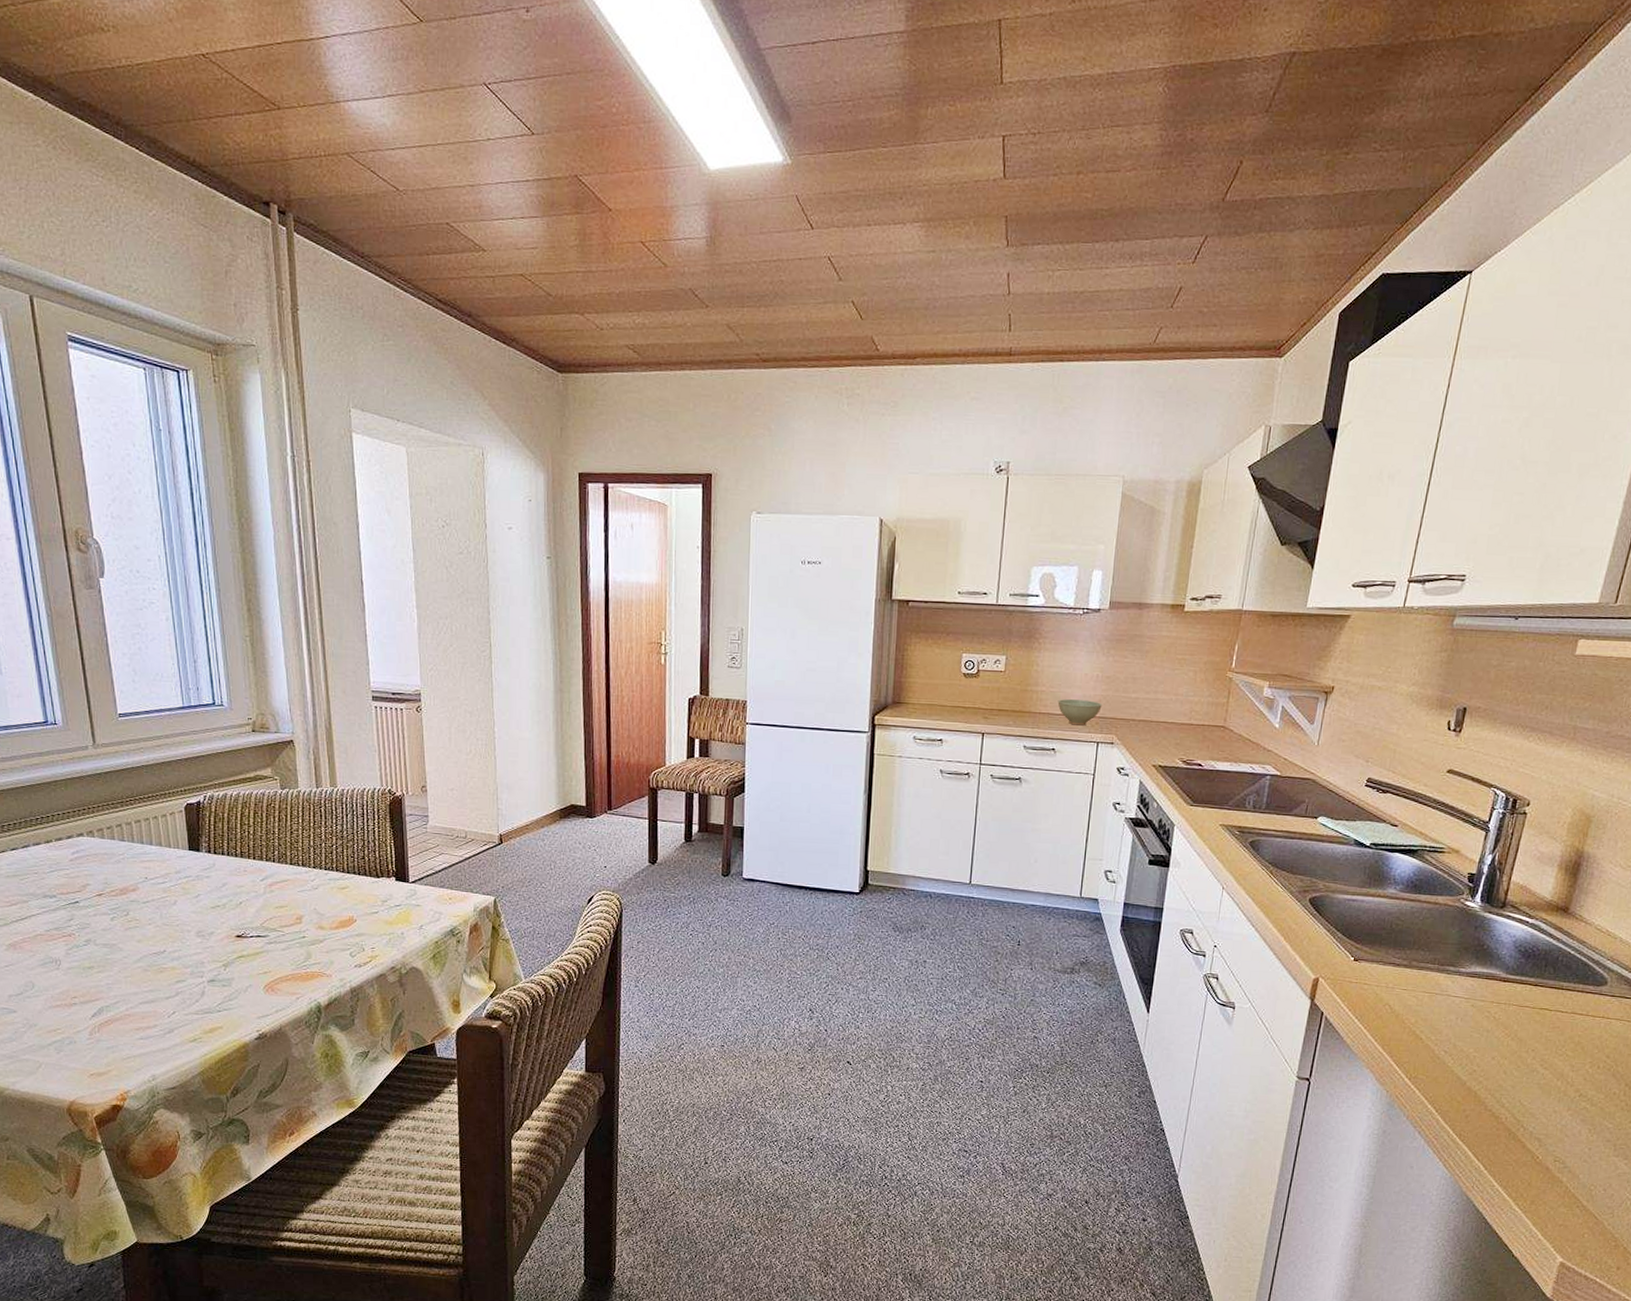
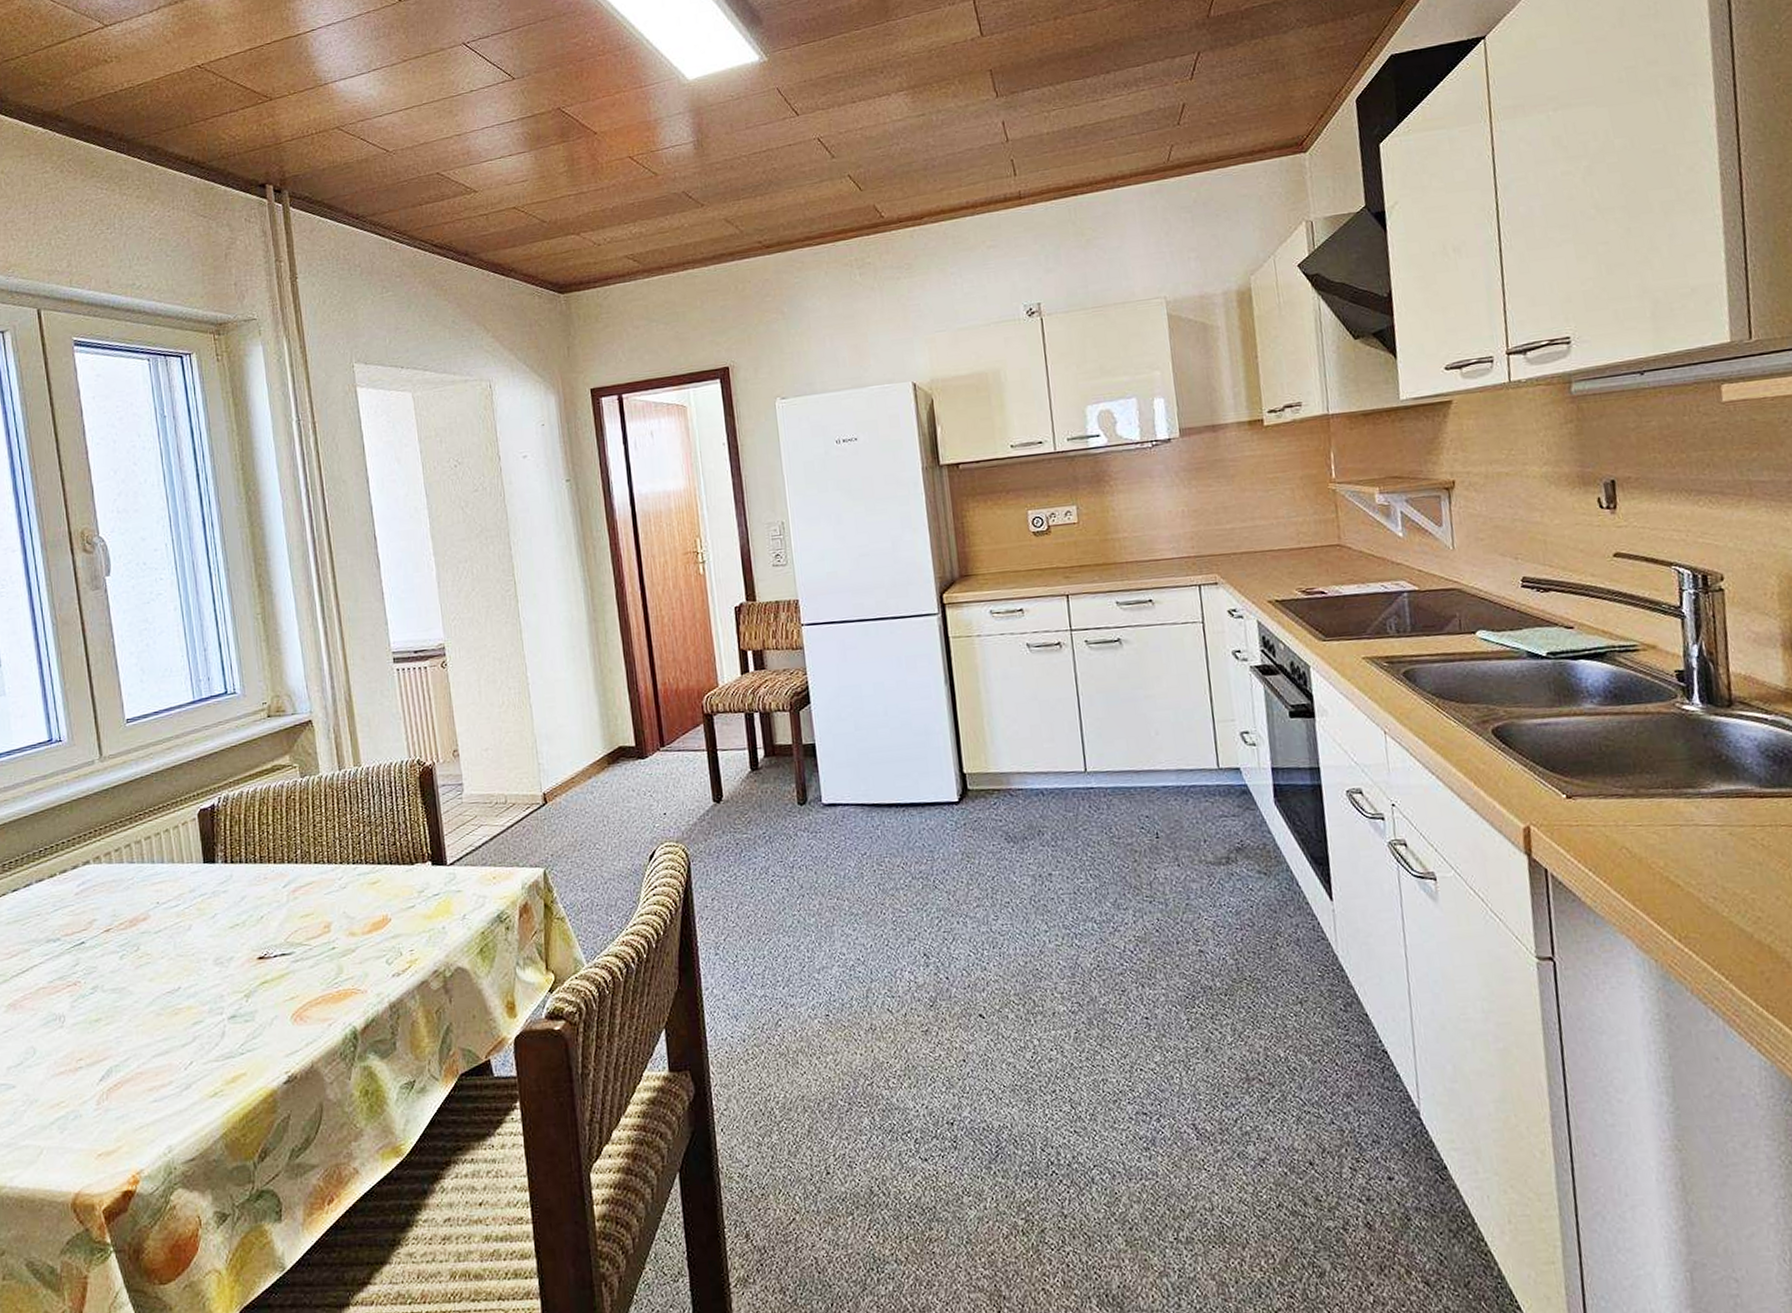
bowl: present [1057,699,1103,726] -> none [1144,539,1197,570]

